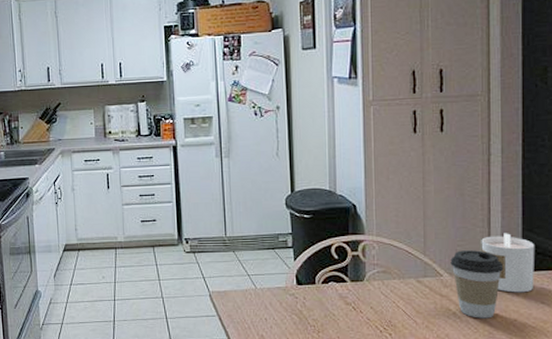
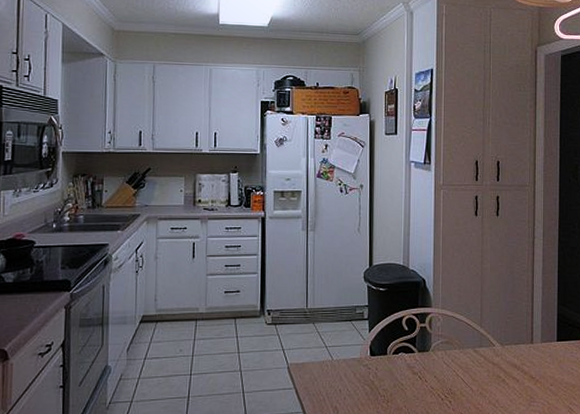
coffee cup: present [450,250,504,319] -> none [501,322,543,385]
candle: present [481,233,535,293] -> none [526,307,567,360]

